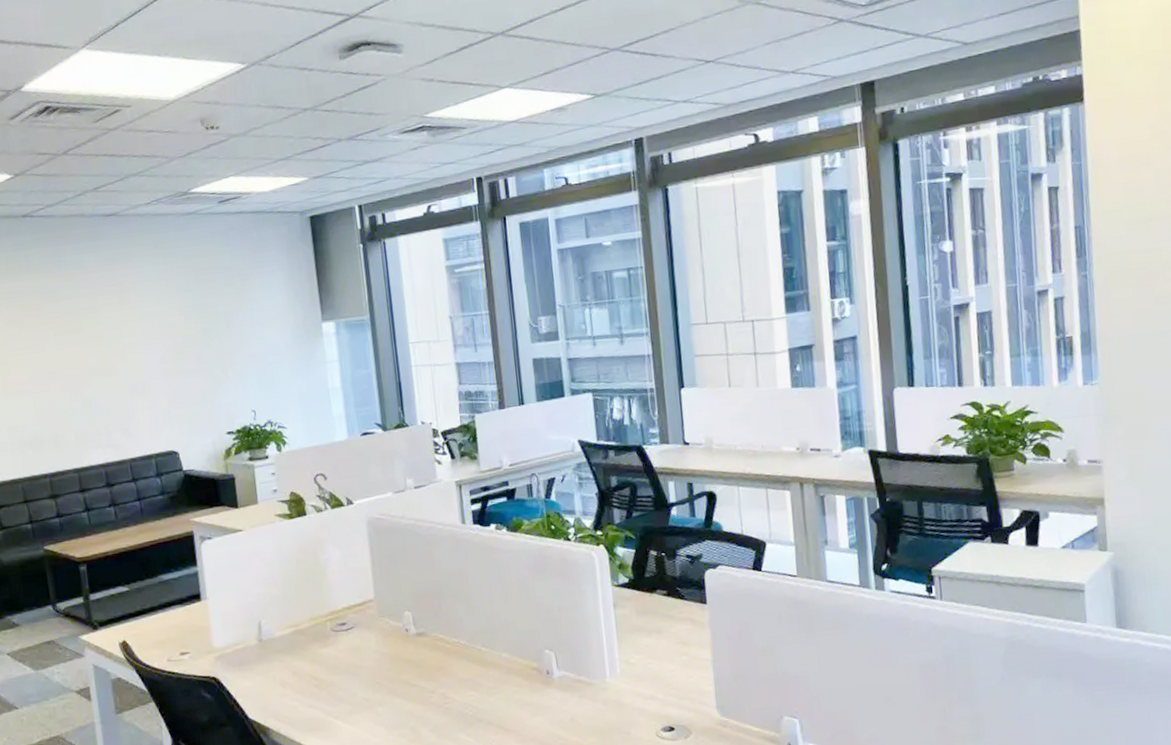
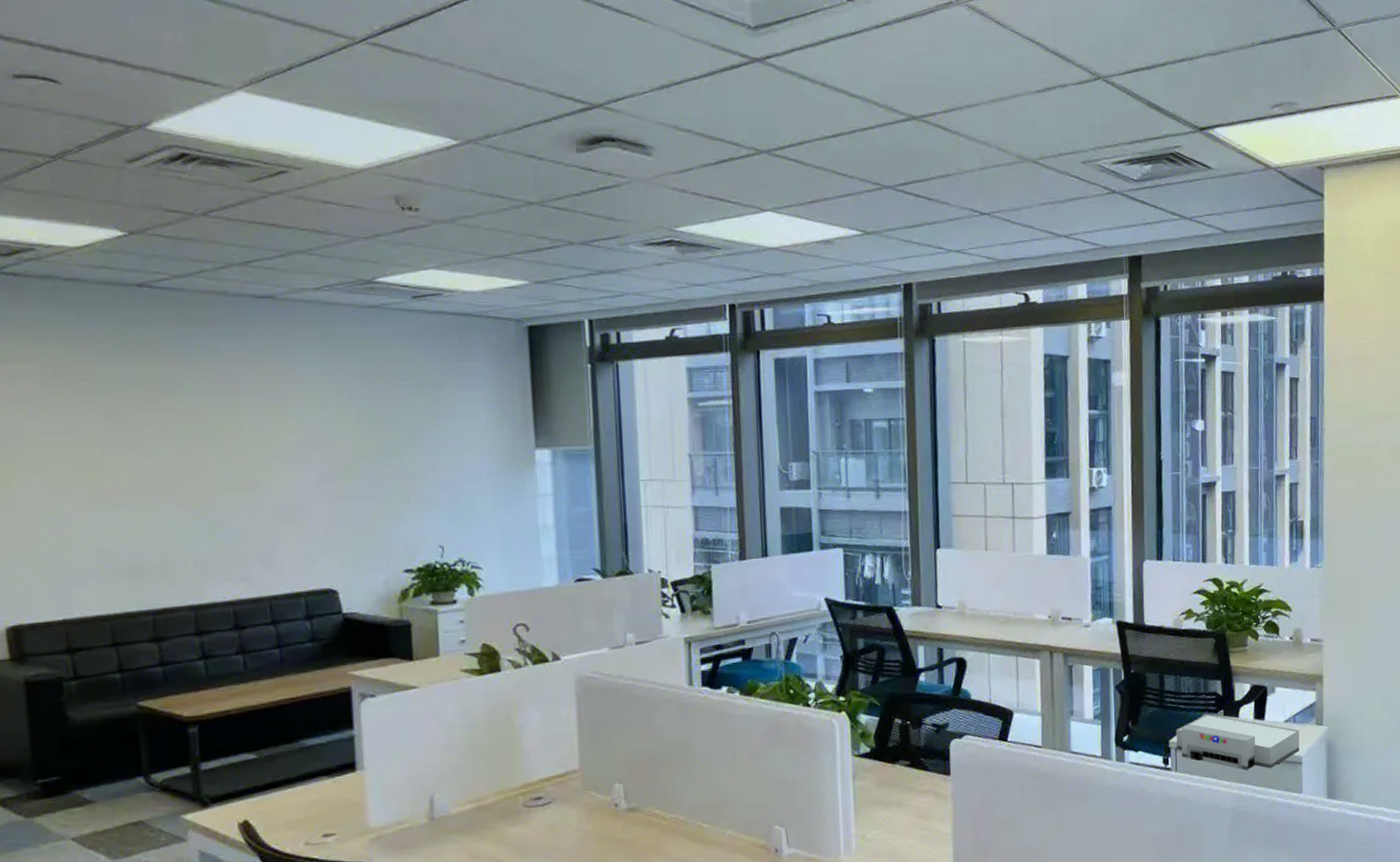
architectural model: none [938,541,1081,599] -> present [1176,714,1300,771]

